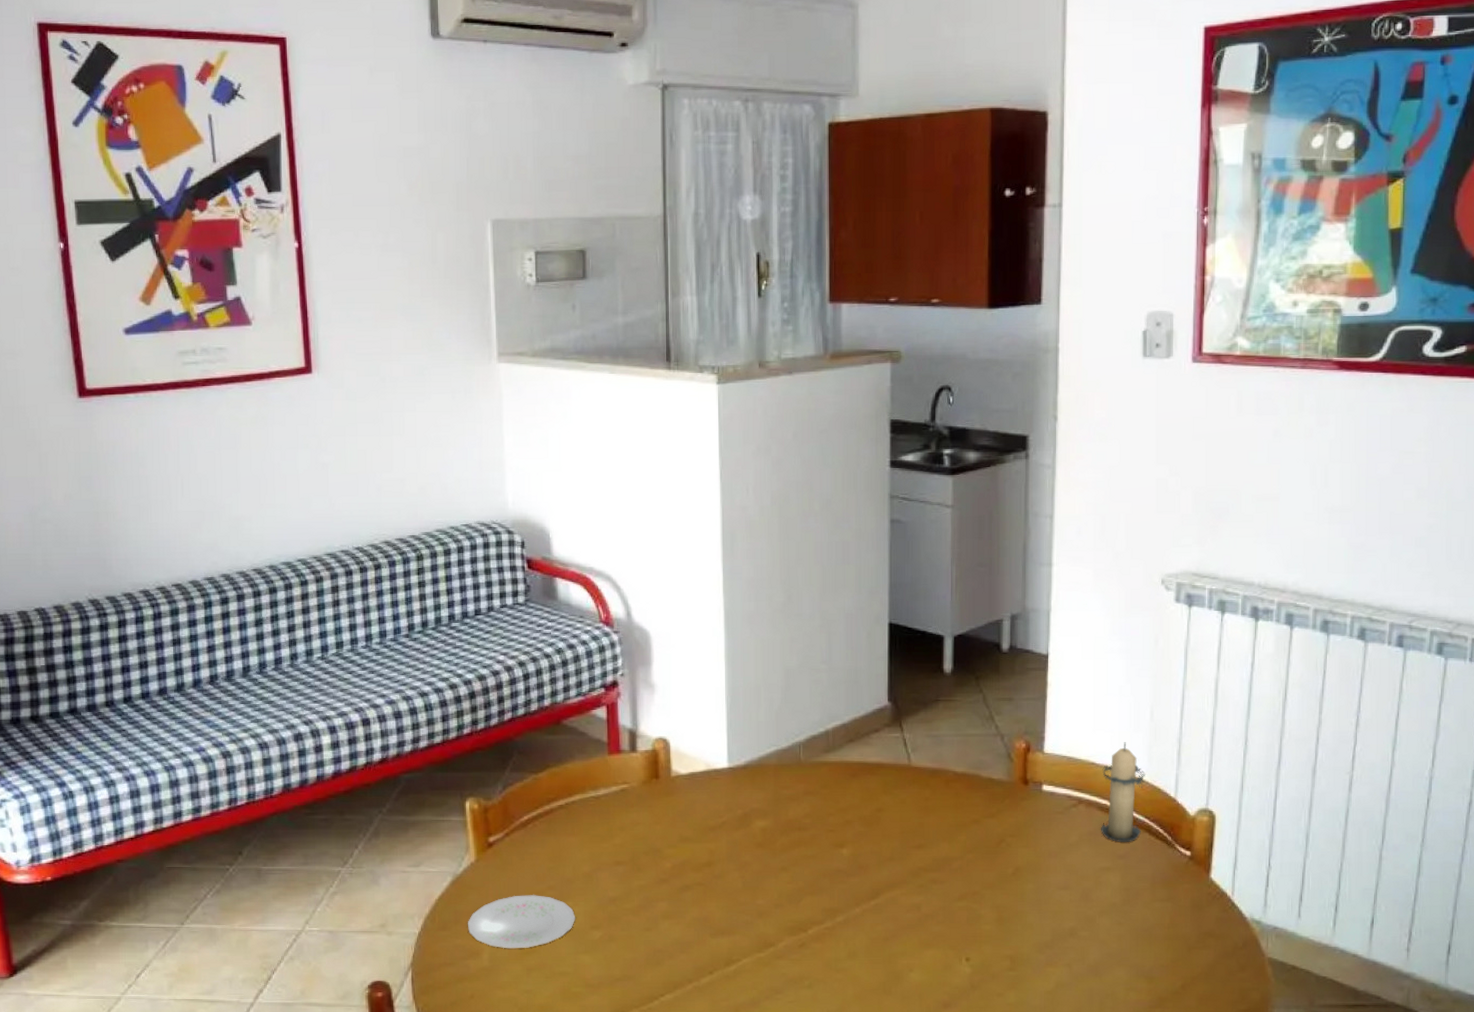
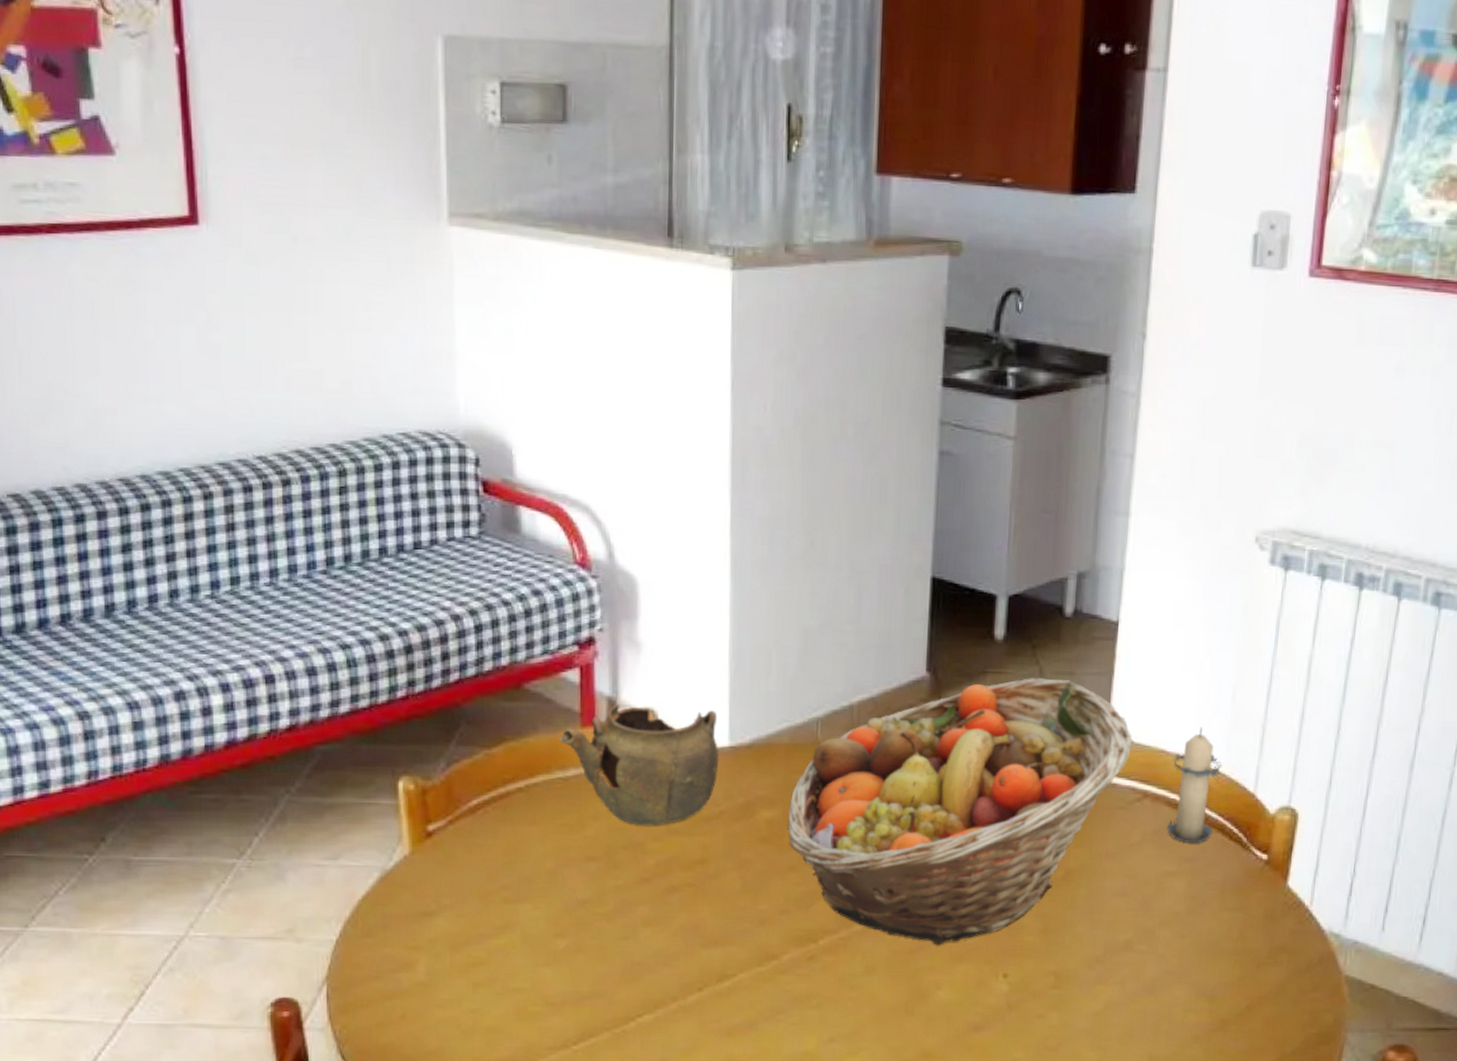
plate: present [467,895,576,949] -> none [398,895,536,960]
teapot: none [591,735,720,835] -> present [559,704,719,826]
fruit basket: none [778,703,1068,934] -> present [787,677,1134,946]

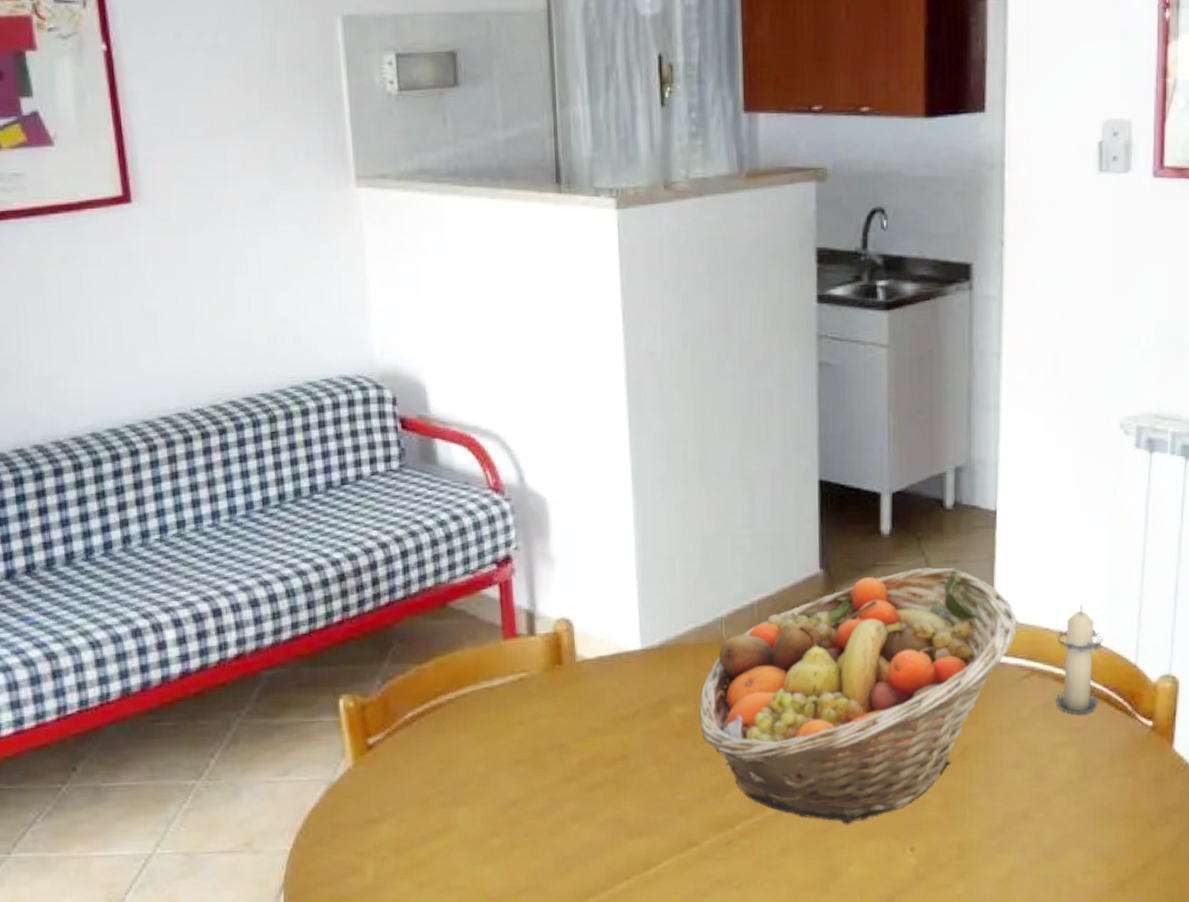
teapot: present [559,704,719,826] -> none [483,616,633,728]

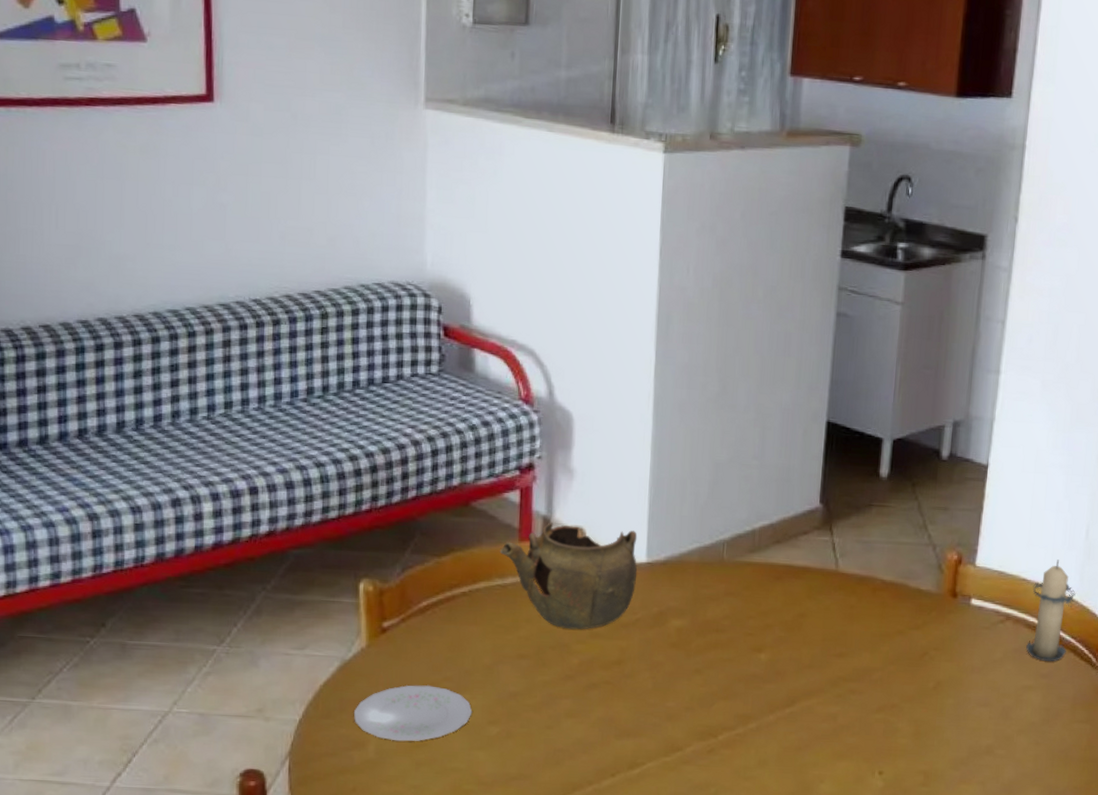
plate: none [346,801,472,863] -> present [353,685,473,742]
teapot: none [483,616,633,728] -> present [499,523,638,630]
fruit basket: present [699,567,1019,825] -> none [694,511,999,744]

